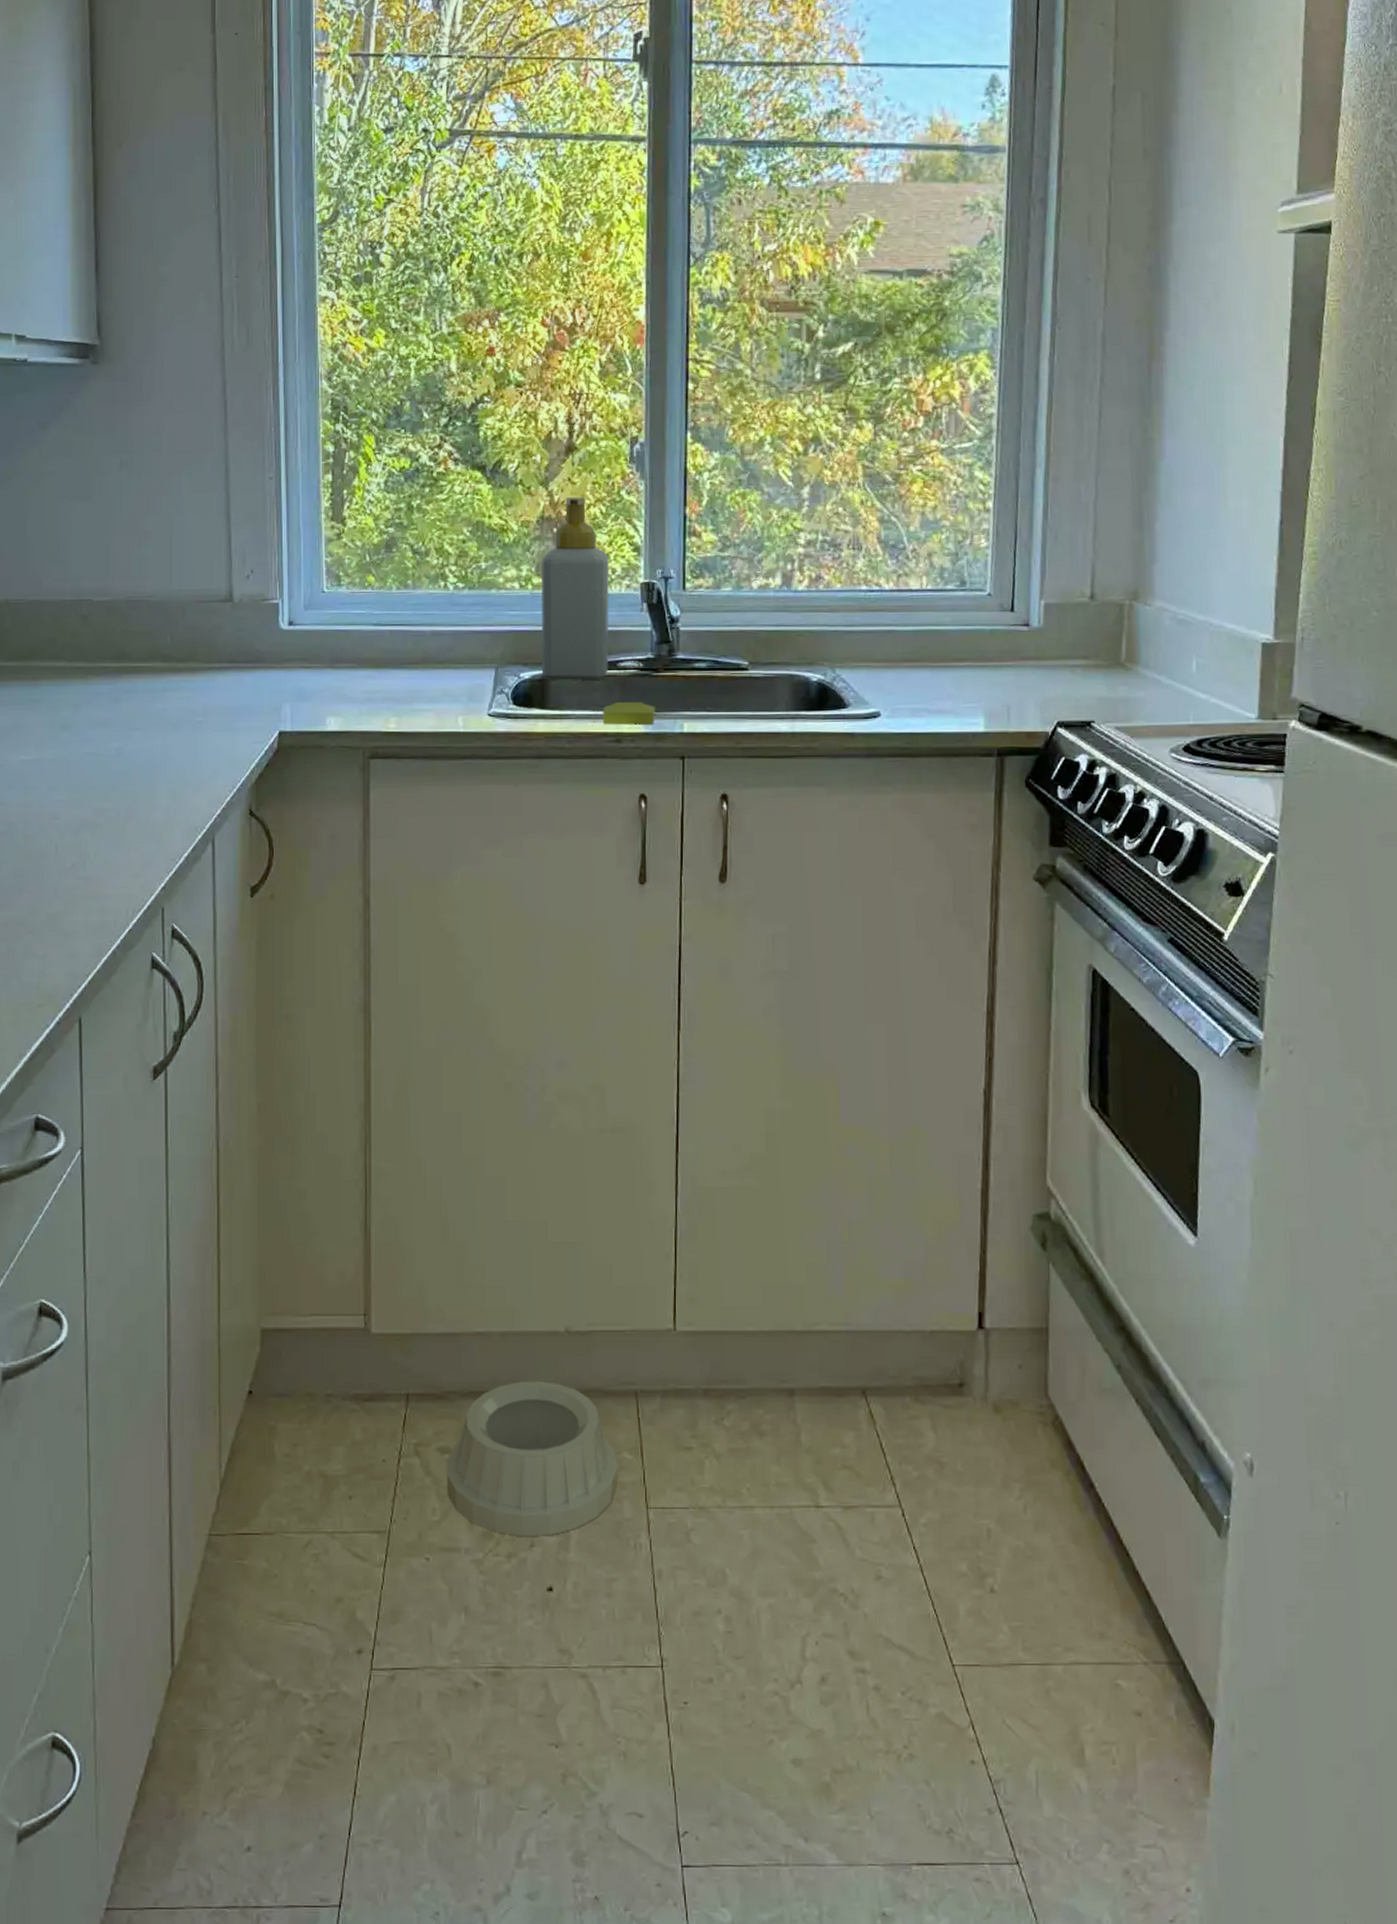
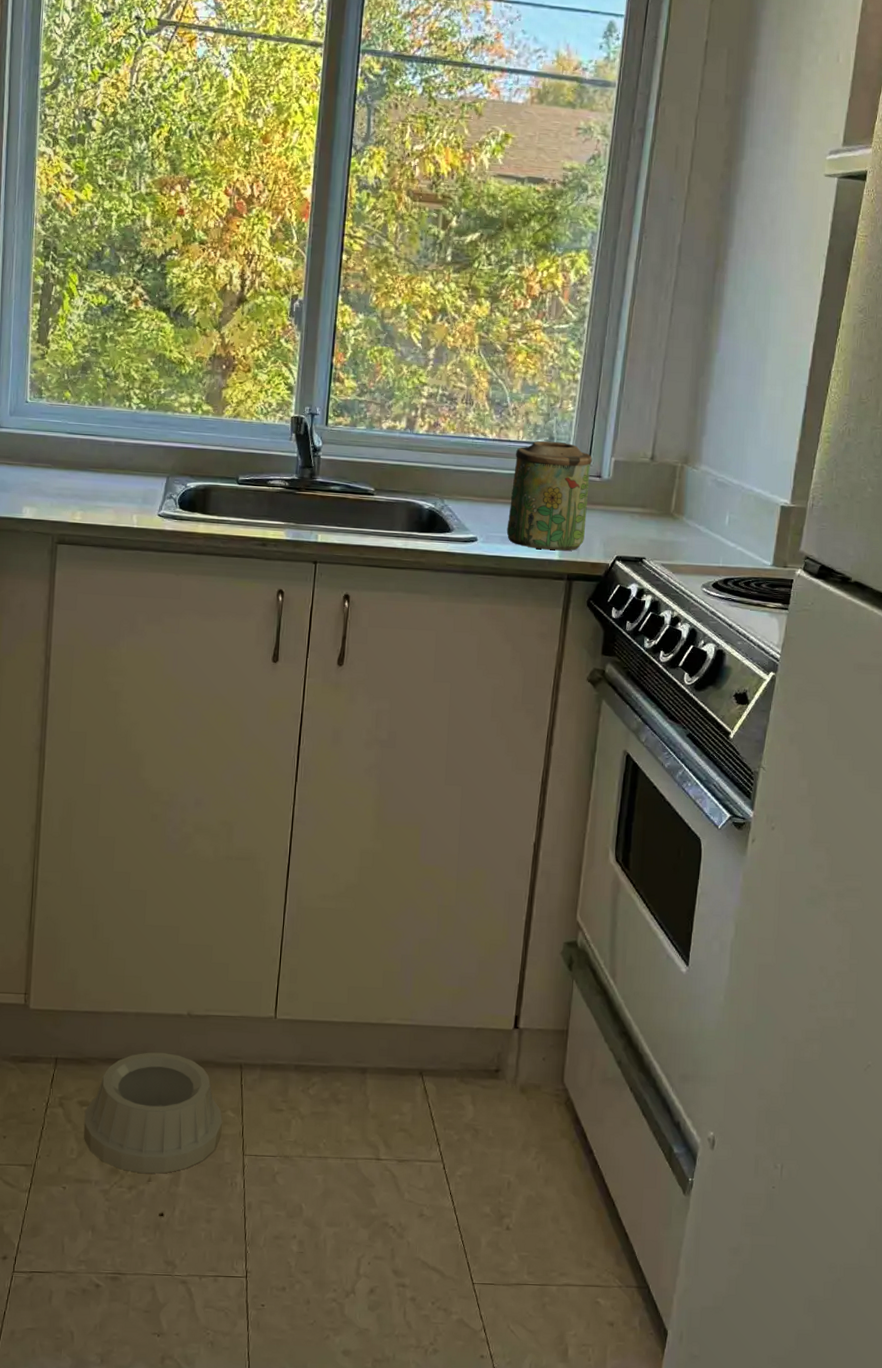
soap bottle: present [541,497,610,680] -> none [205,341,267,494]
sponge: present [591,701,666,726] -> none [243,512,304,534]
canister: none [916,586,1017,721] -> present [506,440,593,551]

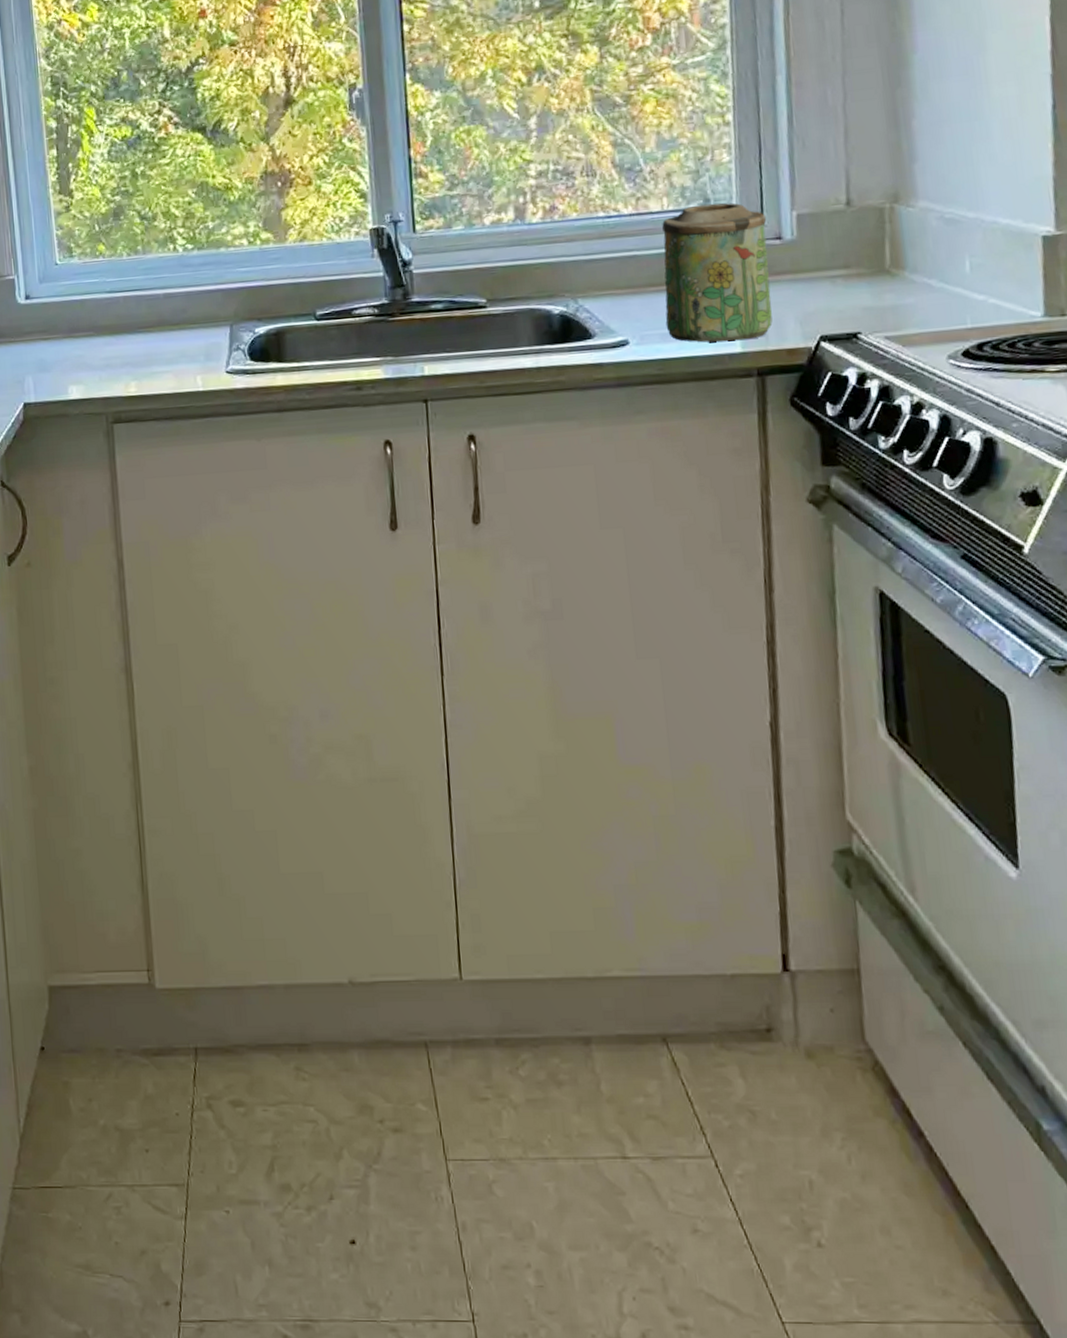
pet bowl: present [83,1052,223,1174] -> none [239,1033,414,1189]

